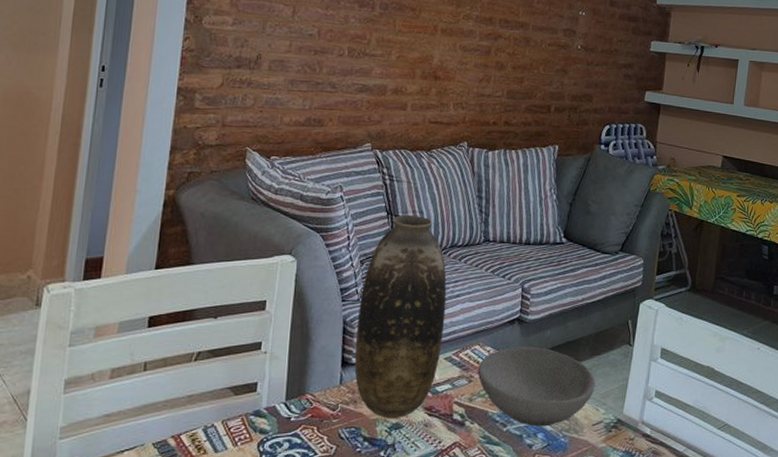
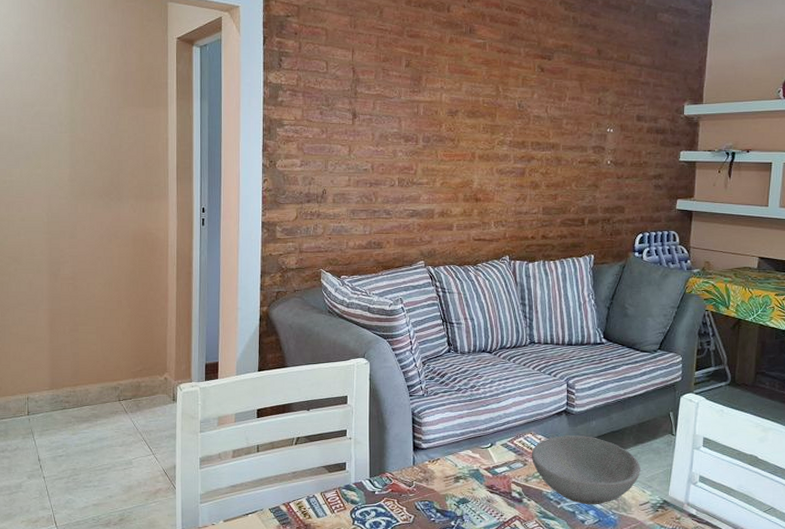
vase: present [354,215,447,418] -> none [423,322,499,494]

